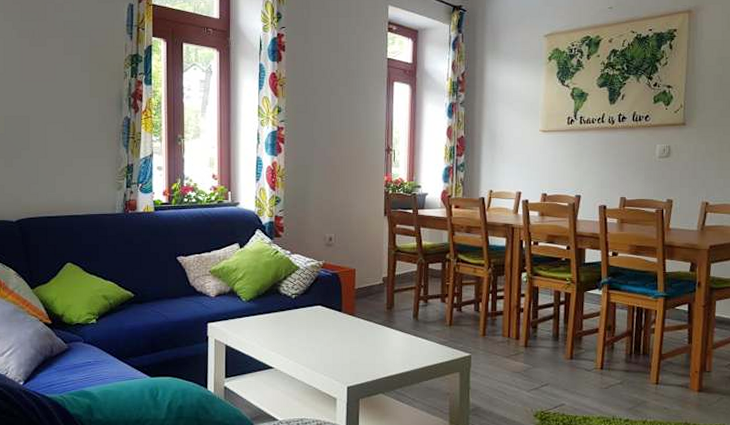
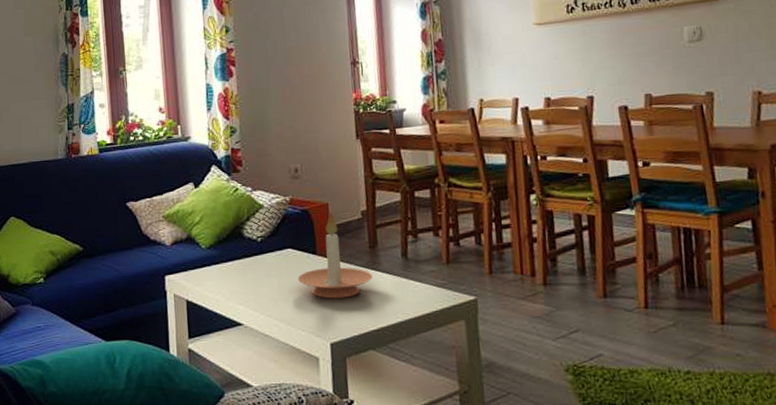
candle holder: none [325,276,387,350] -> present [298,211,373,299]

